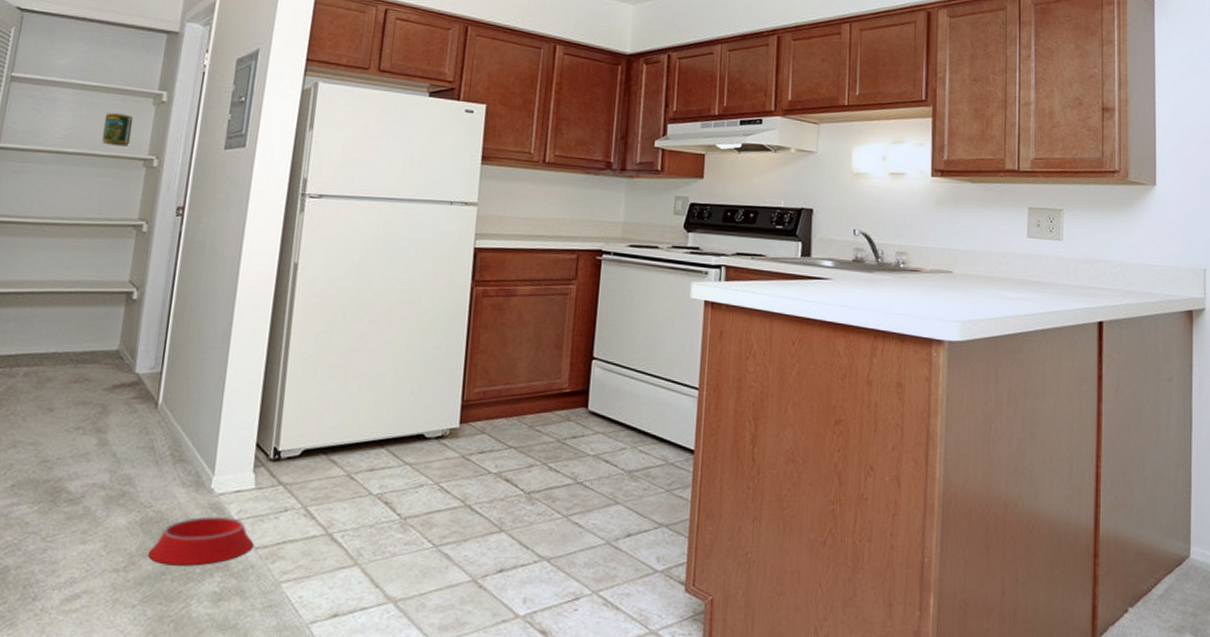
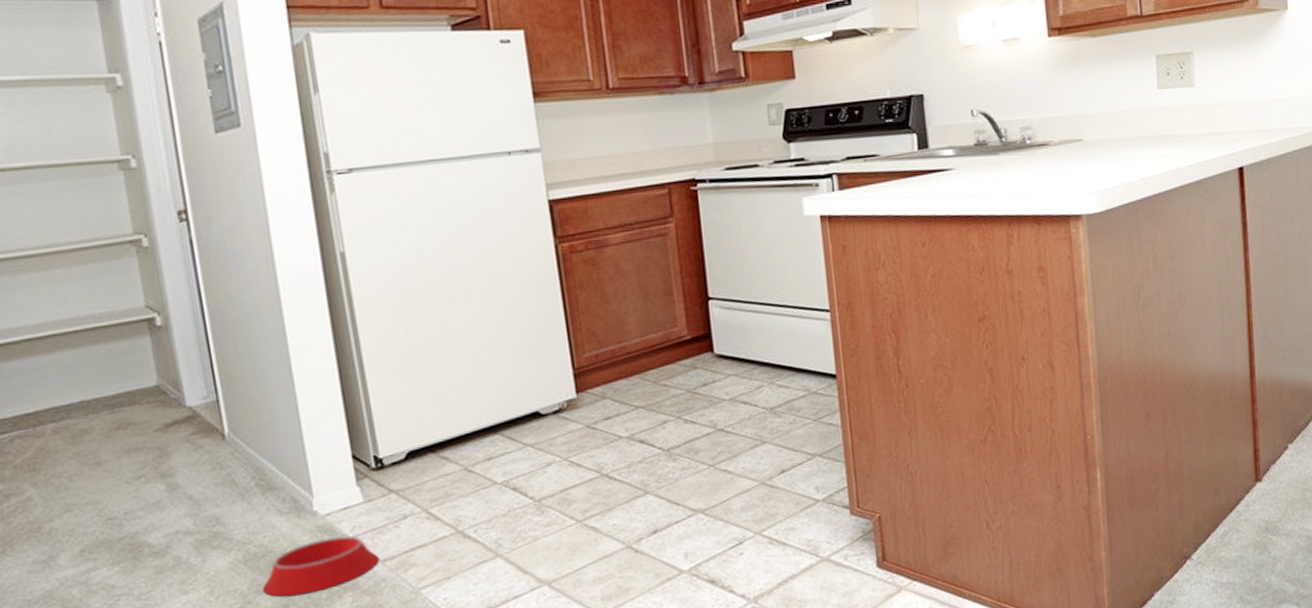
can: present [102,113,133,147] -> none [50,109,93,151]

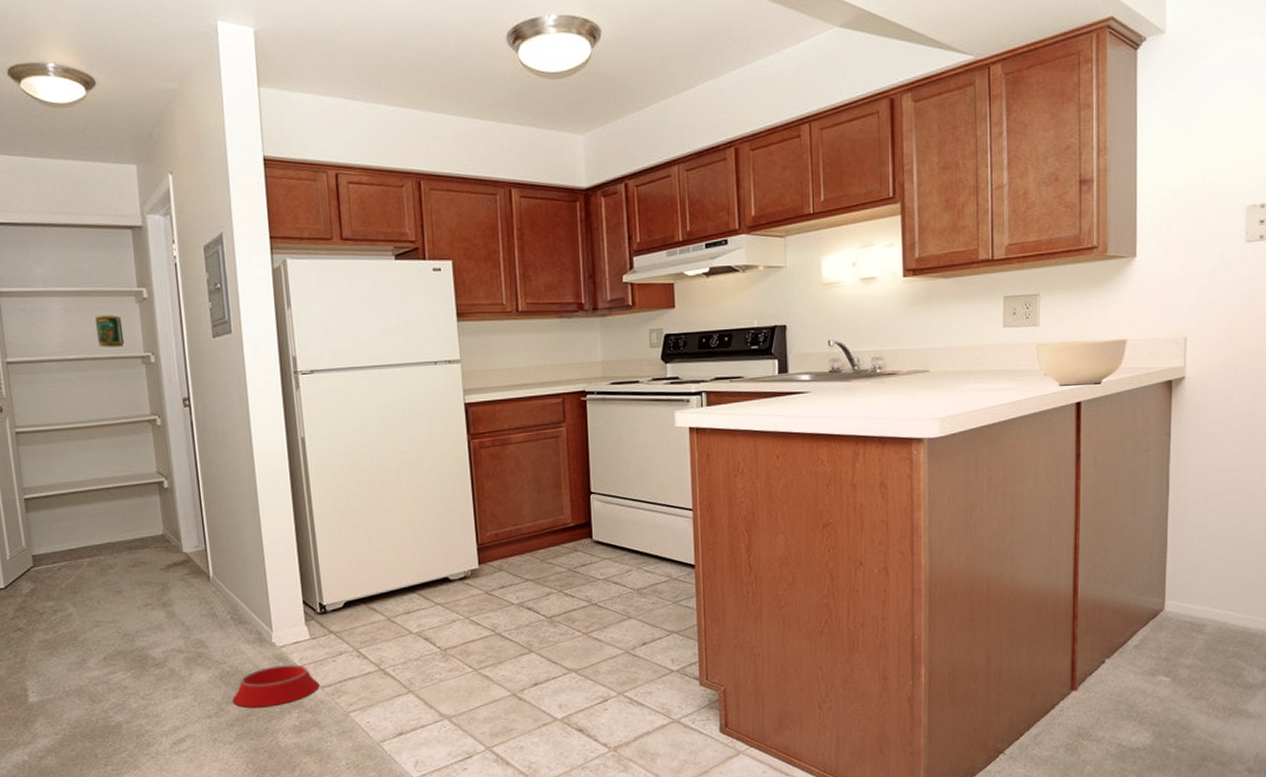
can: none [50,109,93,151] -> present [95,315,125,348]
bowl: none [1193,96,1286,150] -> present [1036,338,1128,386]

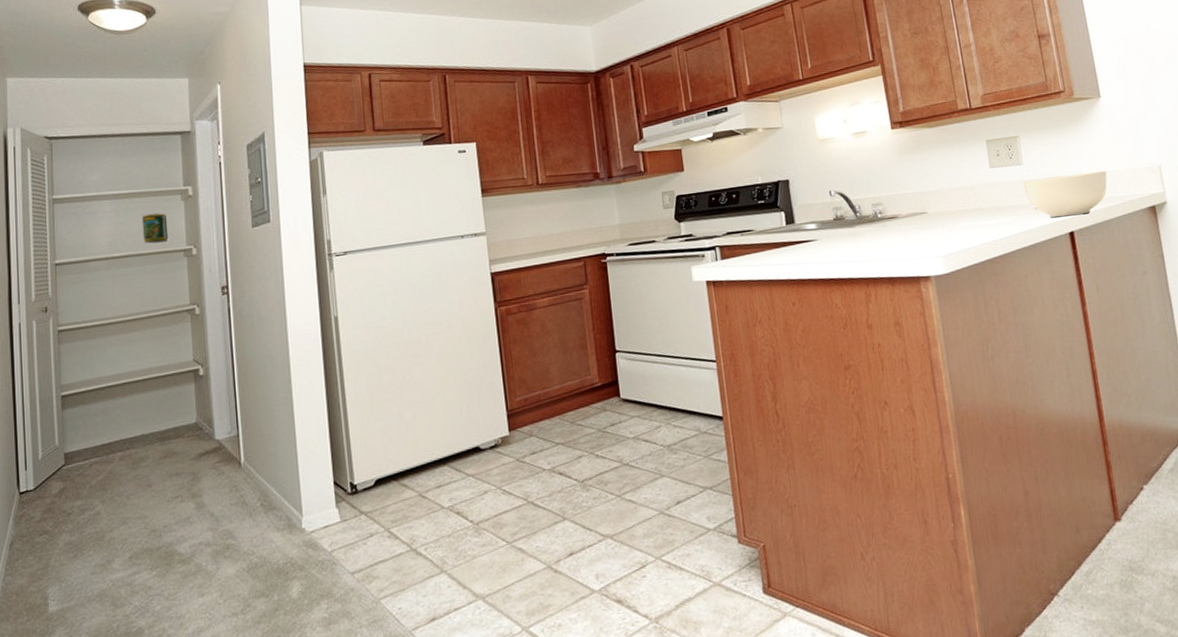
pet bowl: present [233,664,320,708] -> none [260,550,350,602]

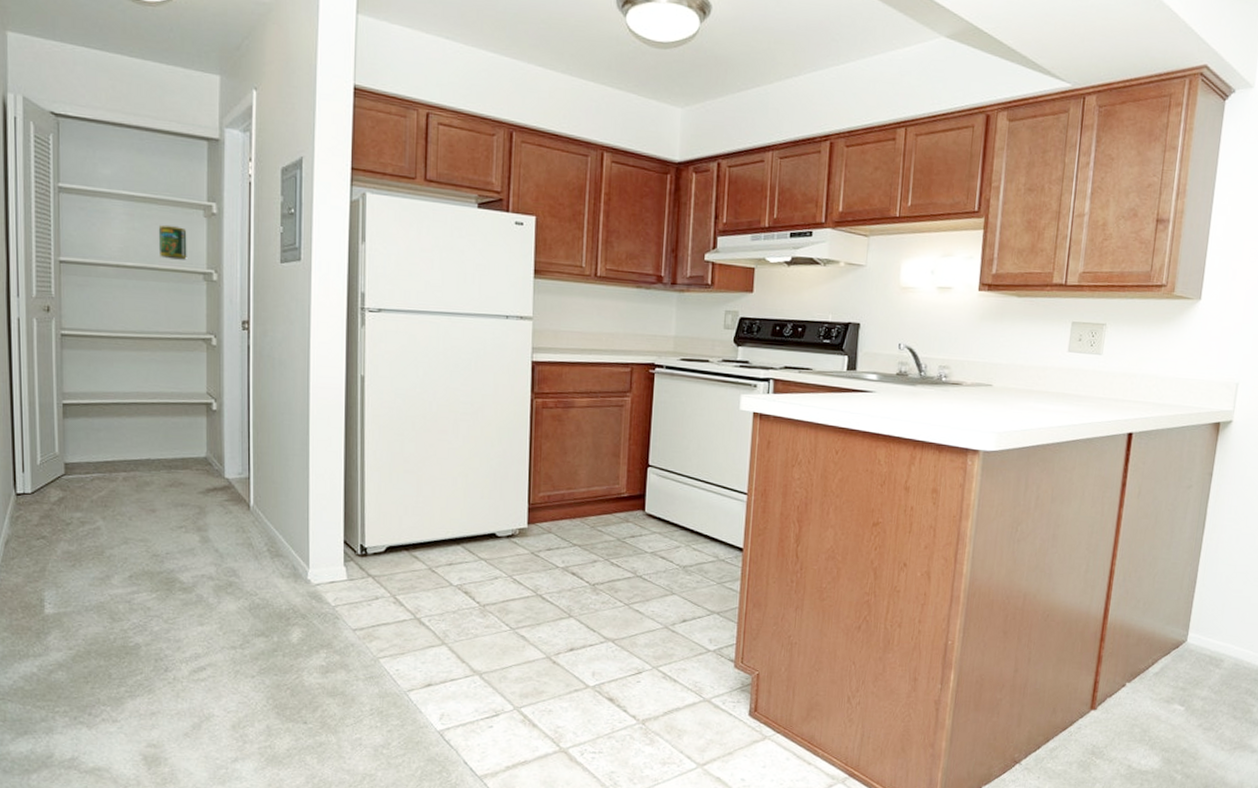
bowl: present [1023,170,1108,218] -> none [1096,372,1184,418]

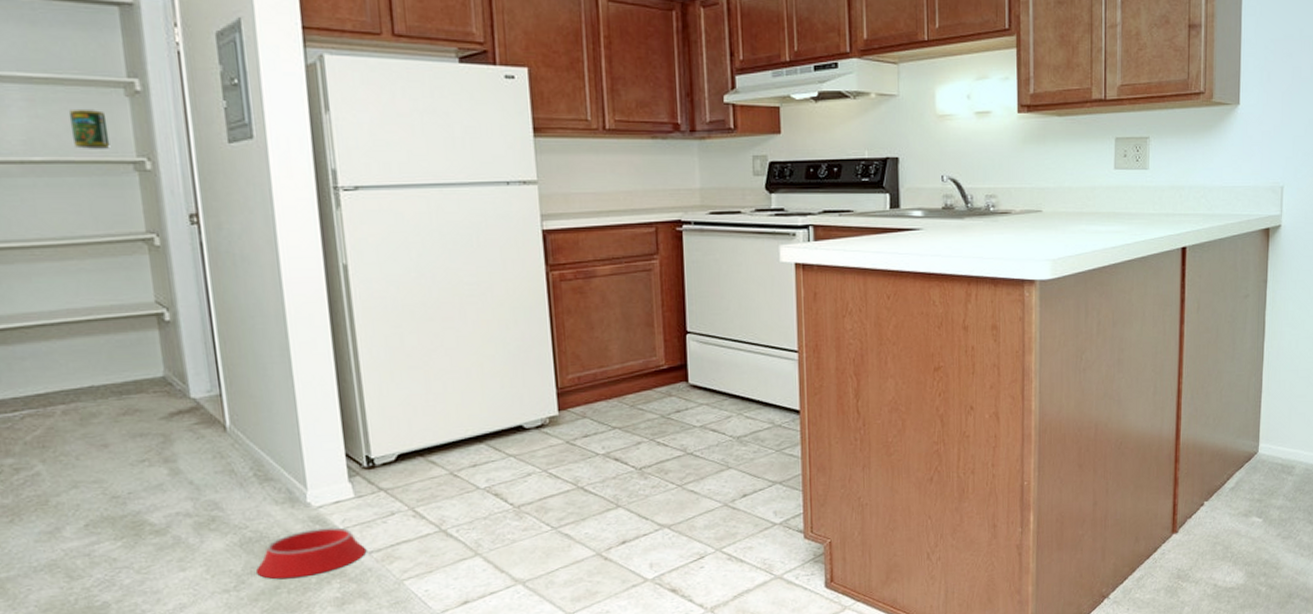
pet bowl: none [260,603,352,644] -> present [256,527,367,579]

